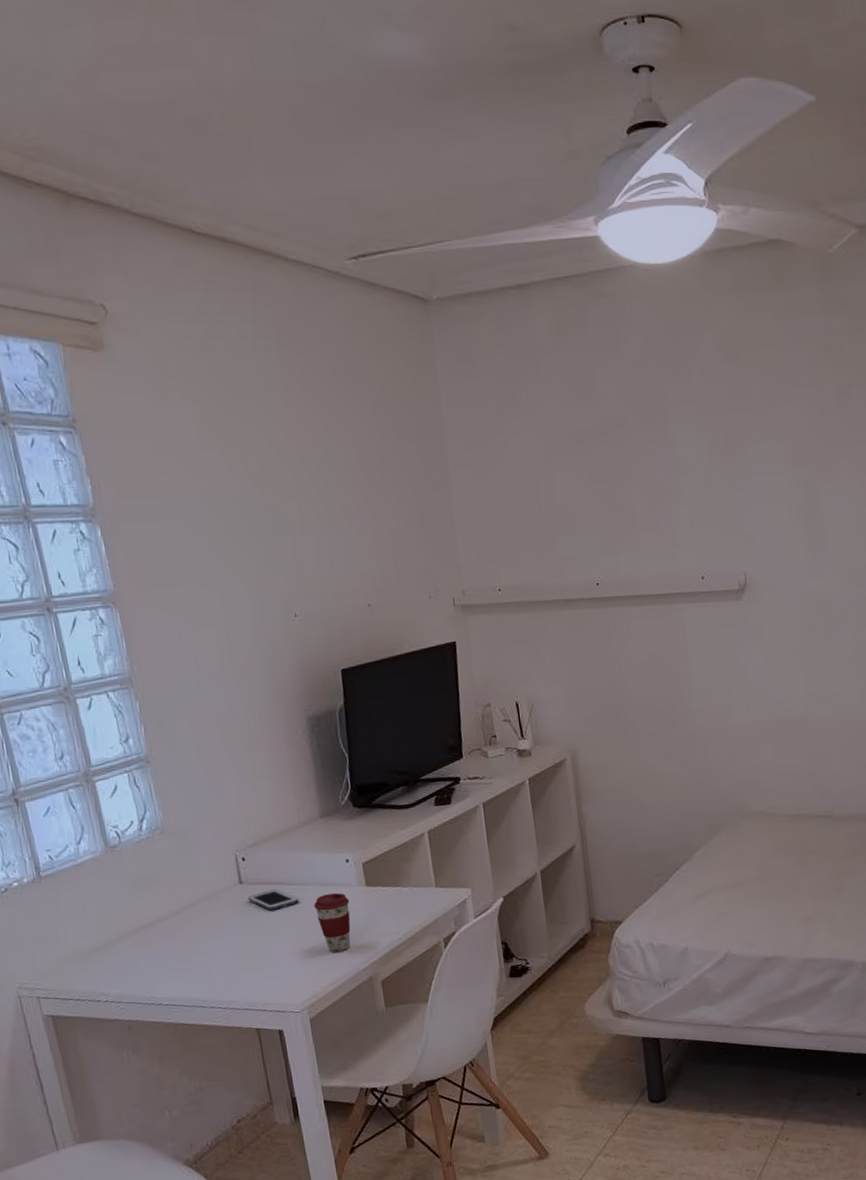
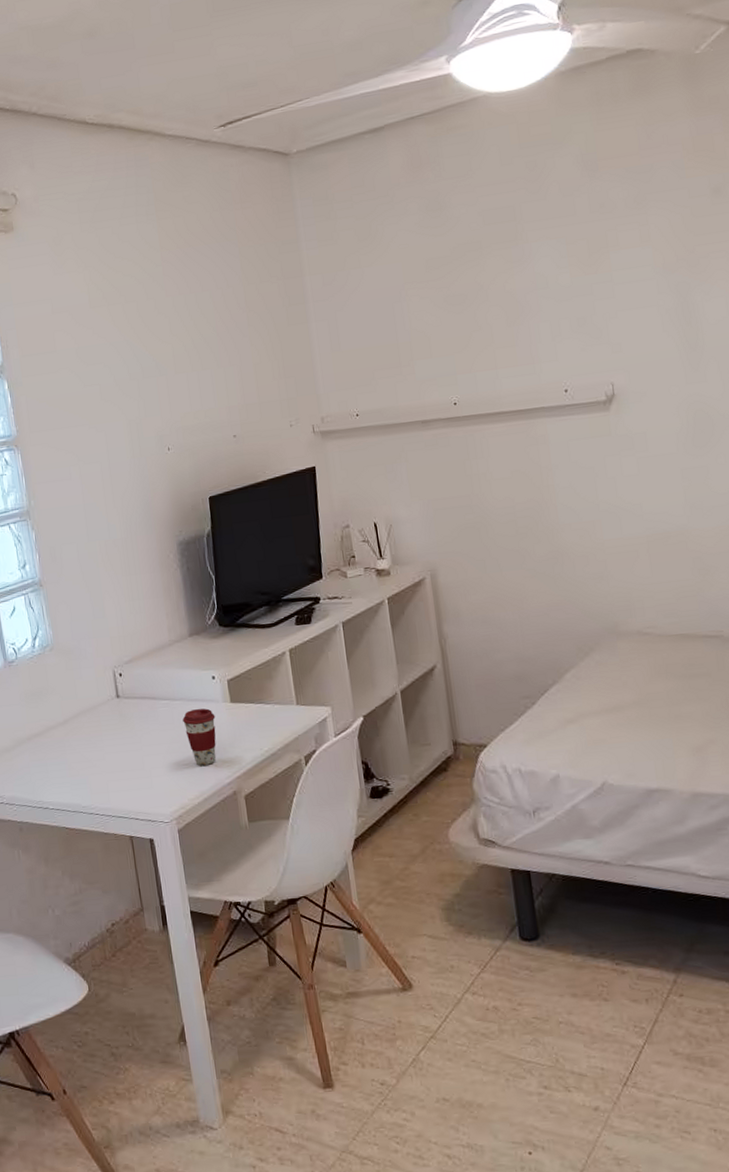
cell phone: present [247,889,299,911] -> none [123,703,169,724]

